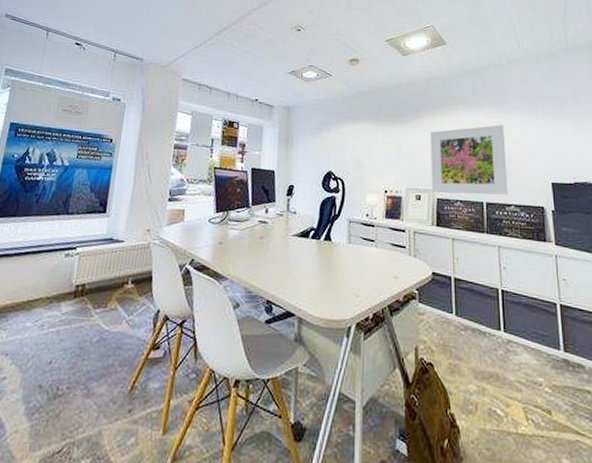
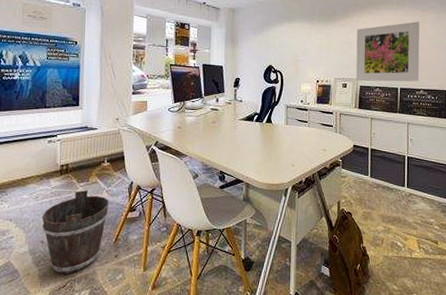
bucket: none [43,318,129,433] -> present [41,190,109,274]

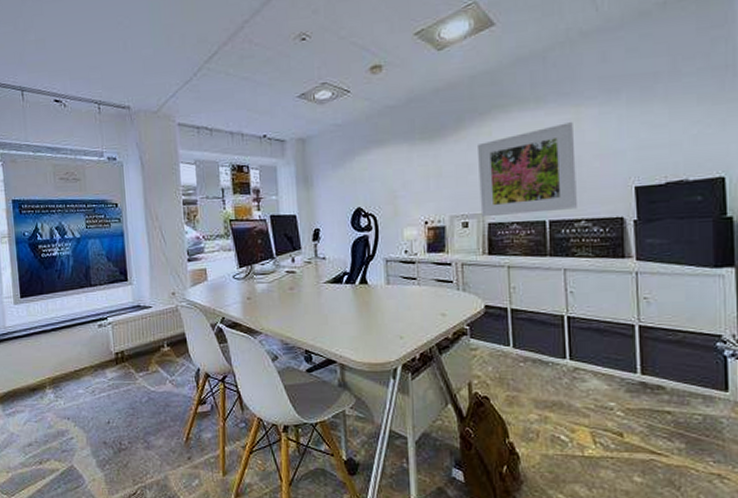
bucket: present [41,190,109,274] -> none [101,381,176,479]

